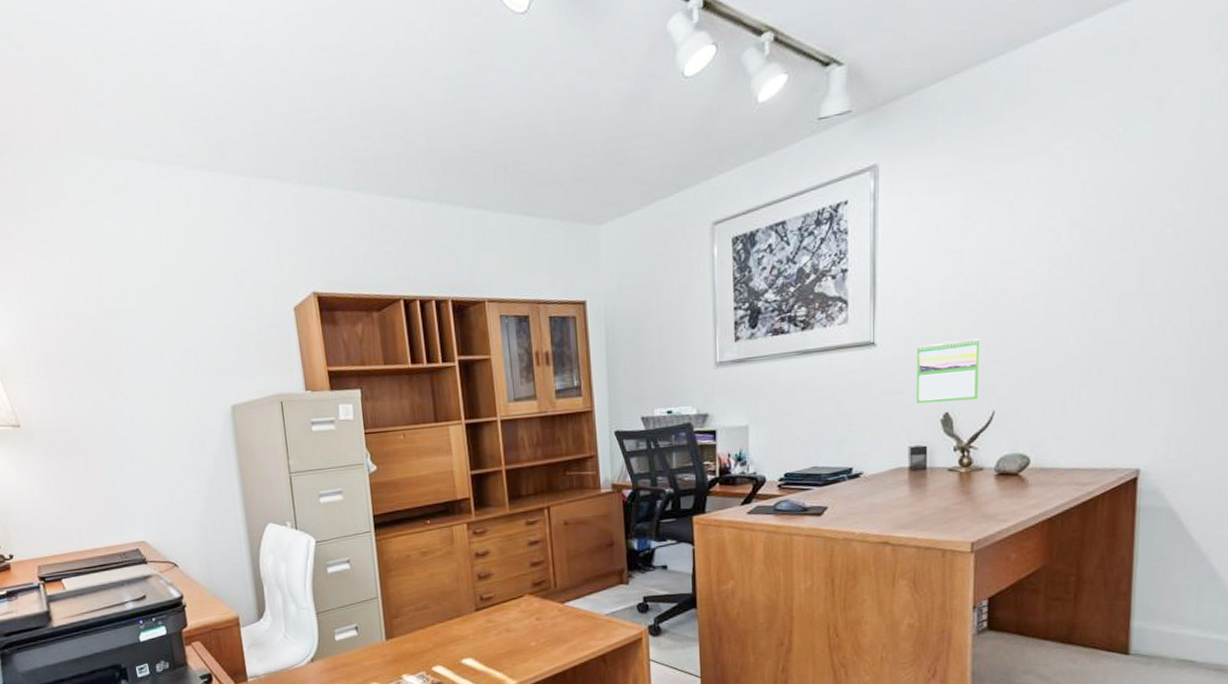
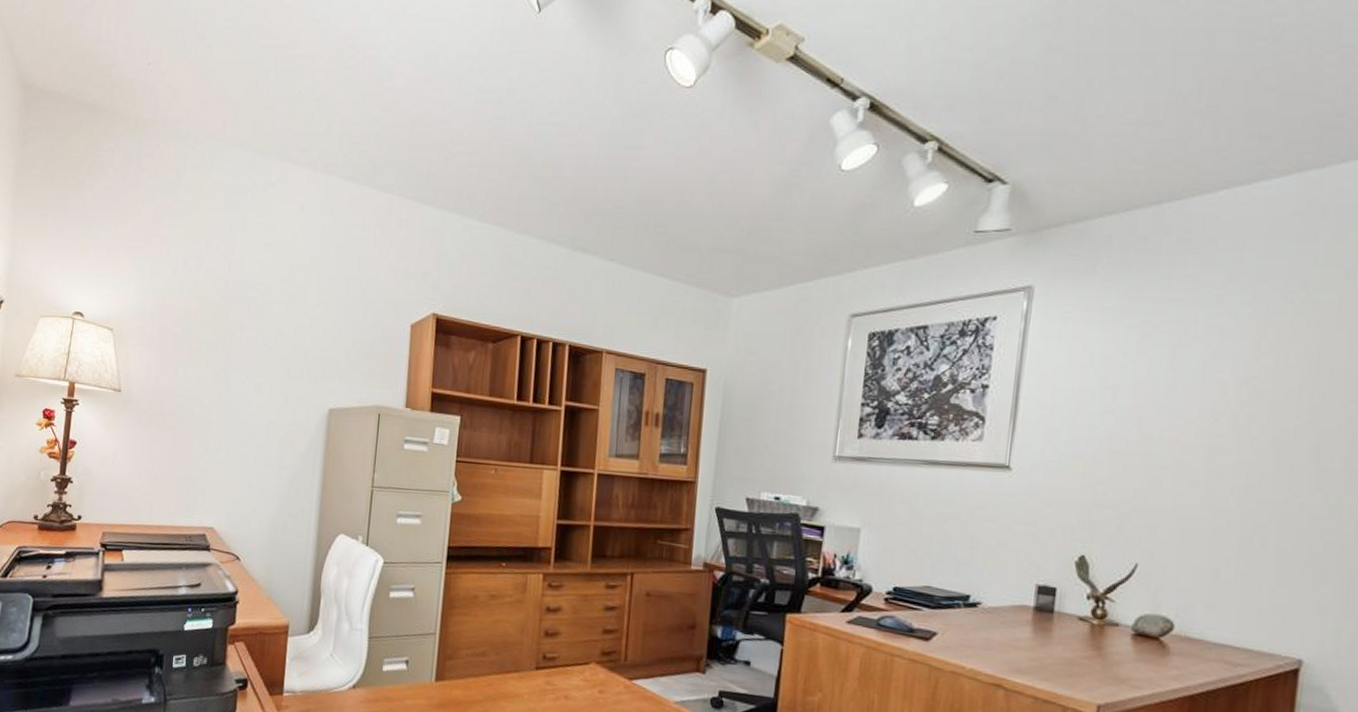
calendar: present [917,338,980,404] -> none [1050,479,1128,548]

